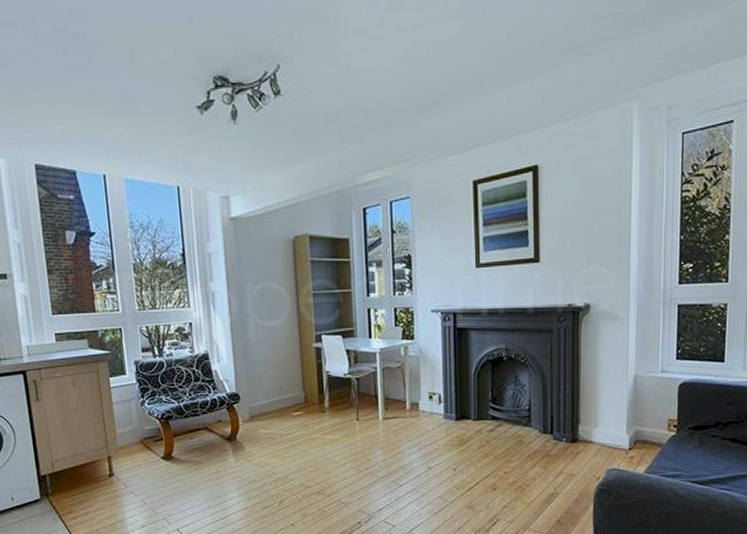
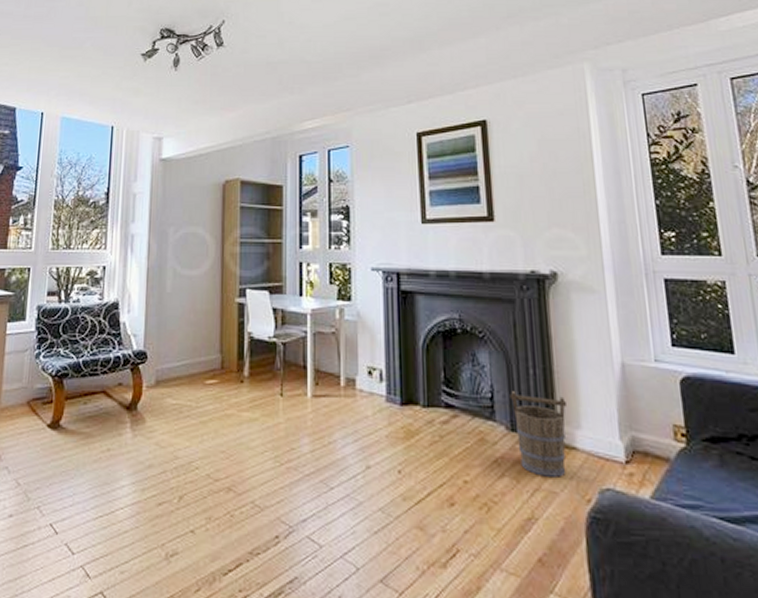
bucket: none [544,403,588,464] -> present [510,391,566,477]

